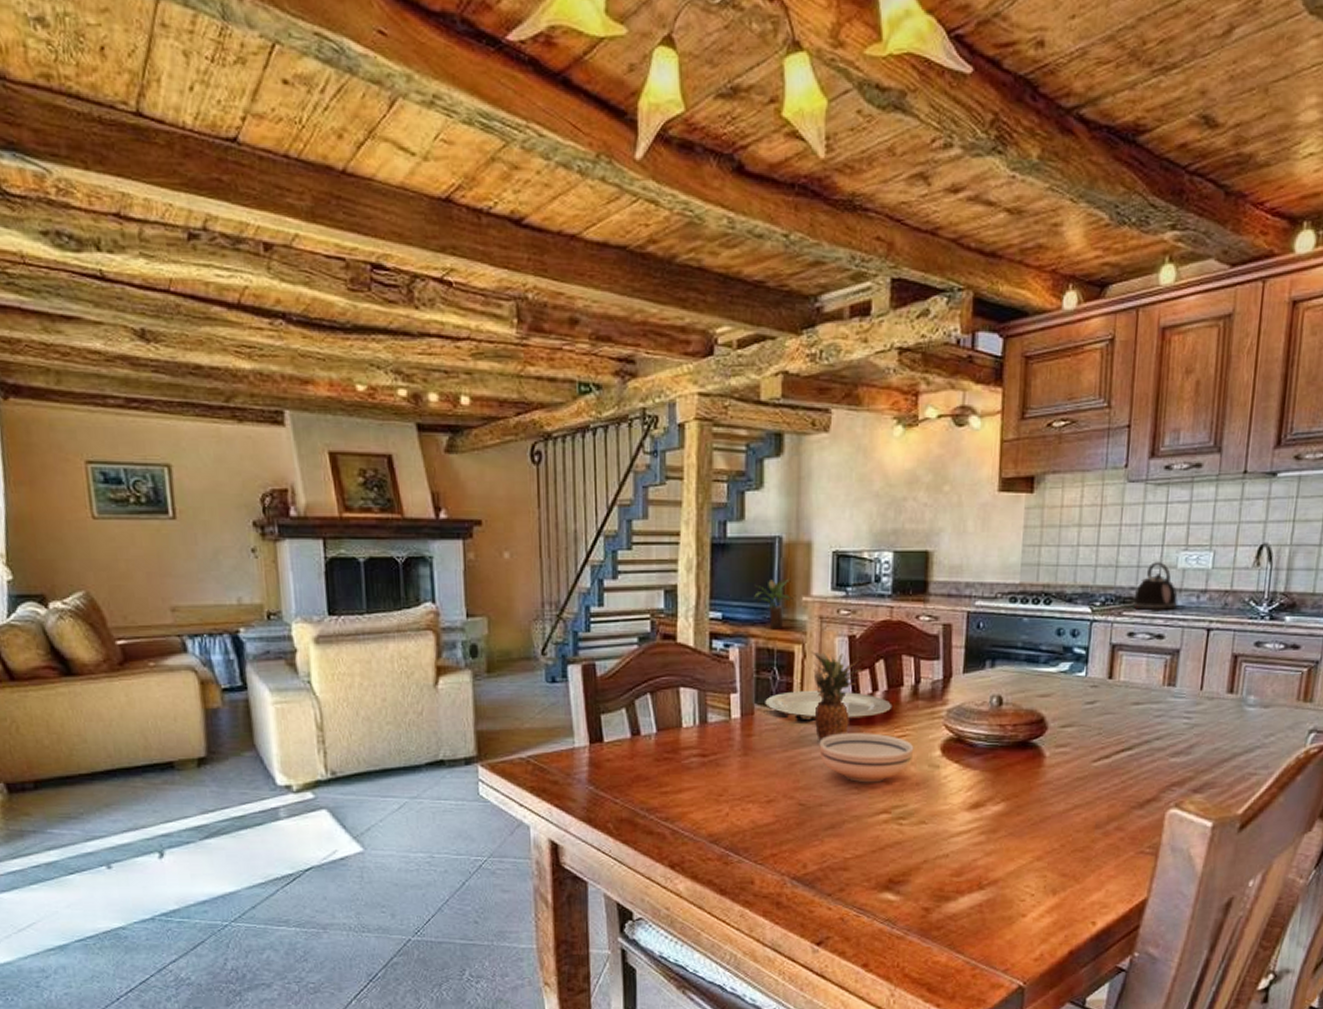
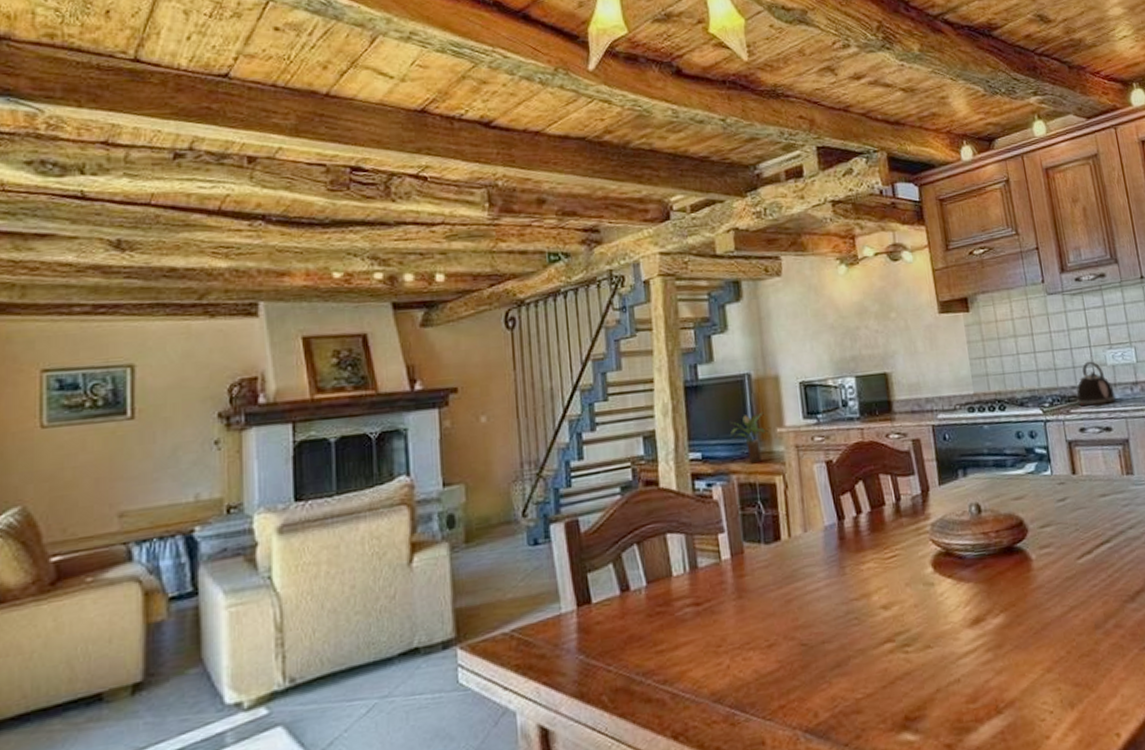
plate: present [765,691,892,720] -> none [753,517,878,551]
fruit: present [811,651,863,741] -> none [792,480,844,572]
bowl: present [819,733,914,783] -> none [812,557,907,612]

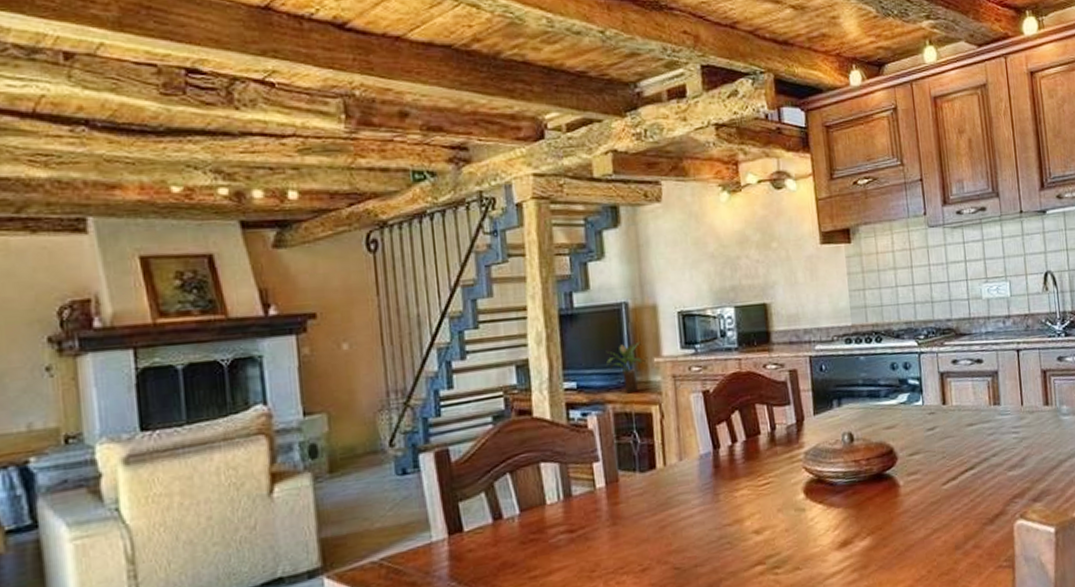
kettle: present [1077,360,1116,407] -> none [951,293,989,339]

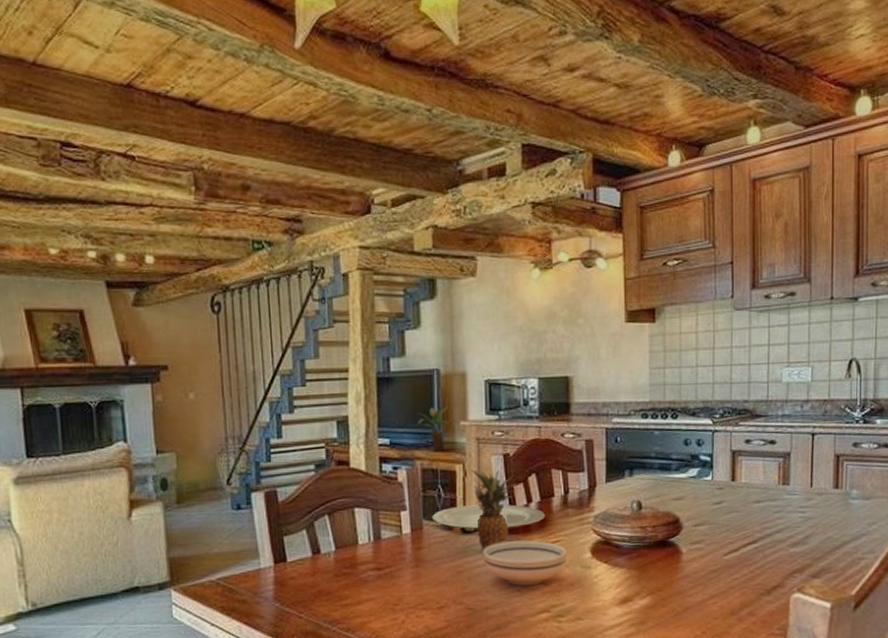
plate: none [628,446,753,479] -> present [432,504,546,531]
fruit: none [668,409,720,499] -> present [471,469,517,550]
bowl: none [687,484,779,537] -> present [483,540,567,586]

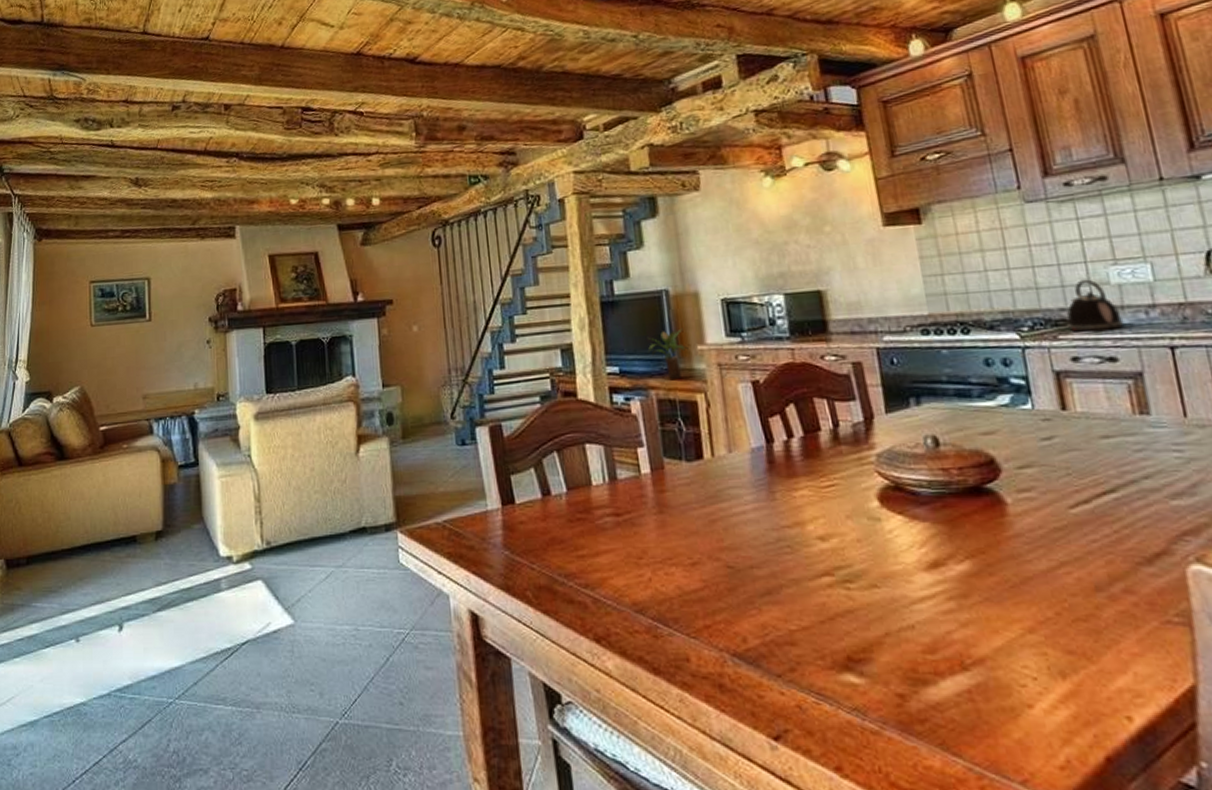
plate: present [432,504,546,531] -> none [674,440,813,471]
fruit: present [471,469,517,550] -> none [714,399,773,494]
bowl: present [483,540,567,586] -> none [738,483,848,541]
kettle: none [747,376,786,421] -> present [1067,278,1124,333]

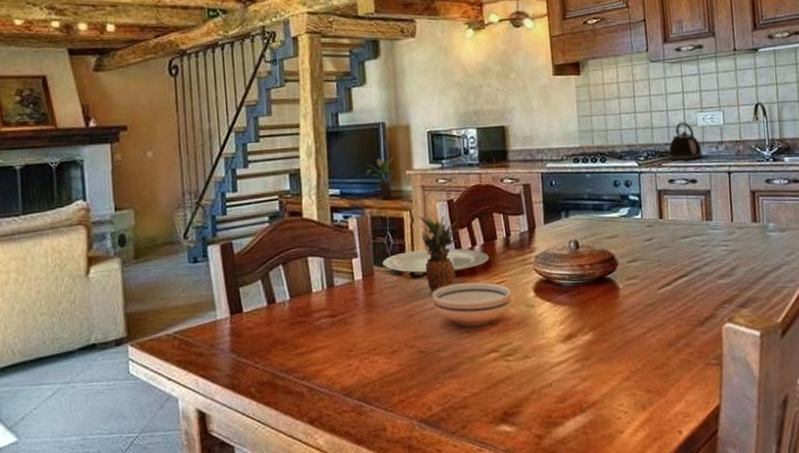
plate: none [674,440,813,471] -> present [382,248,490,275]
fruit: none [714,399,773,494] -> present [417,216,462,293]
bowl: none [738,483,848,541] -> present [432,282,512,327]

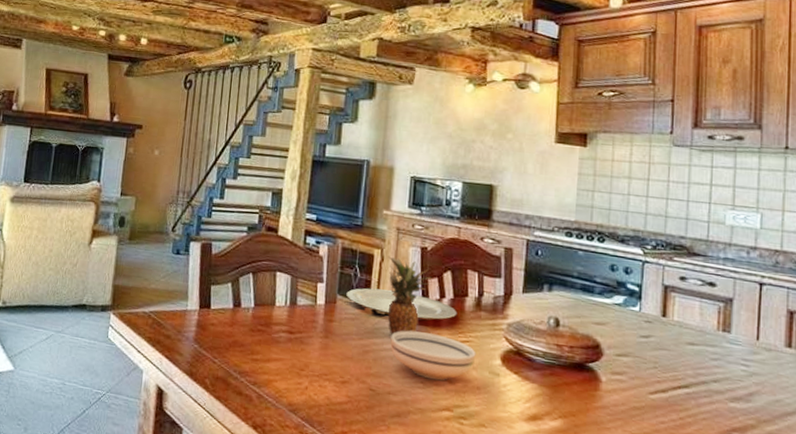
potted plant: present [365,156,399,201] -> none [342,193,376,235]
kettle: present [669,121,703,162] -> none [683,215,729,262]

